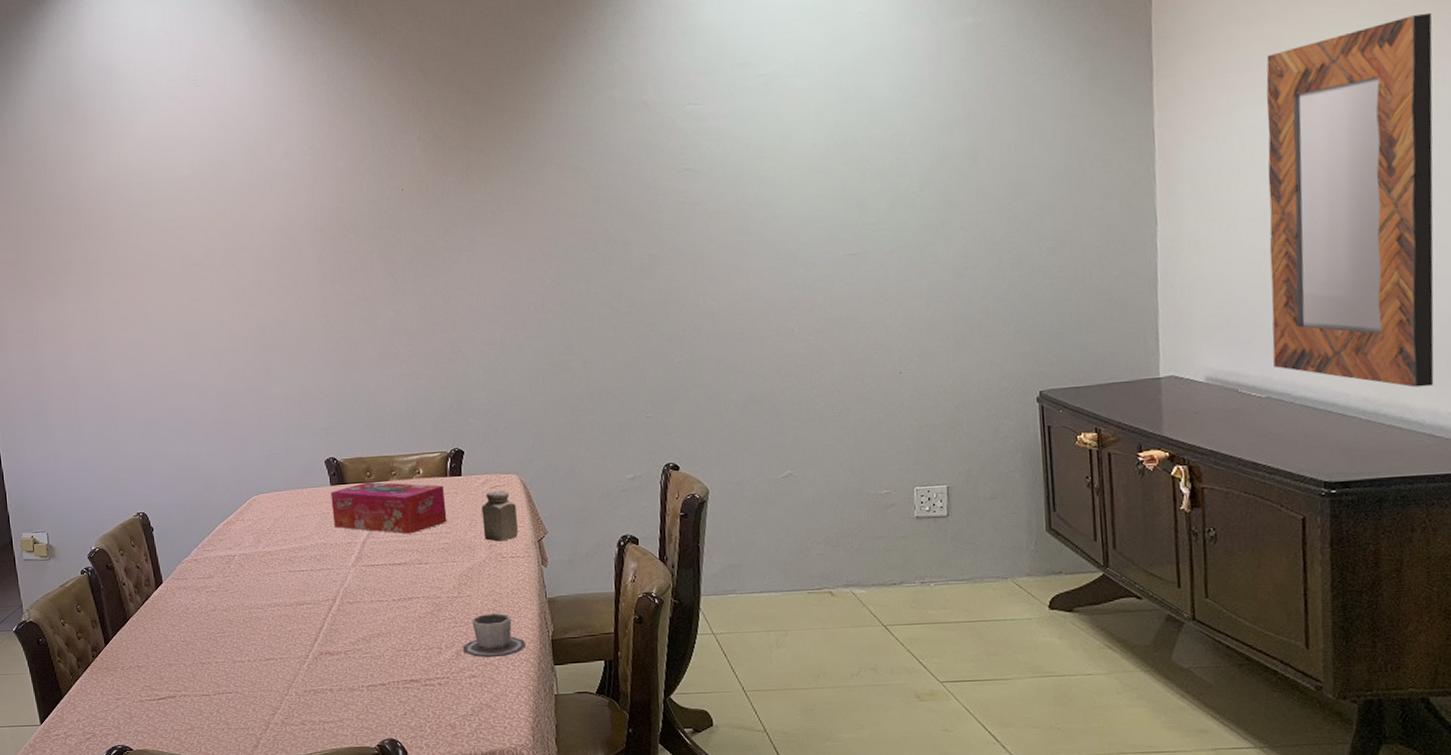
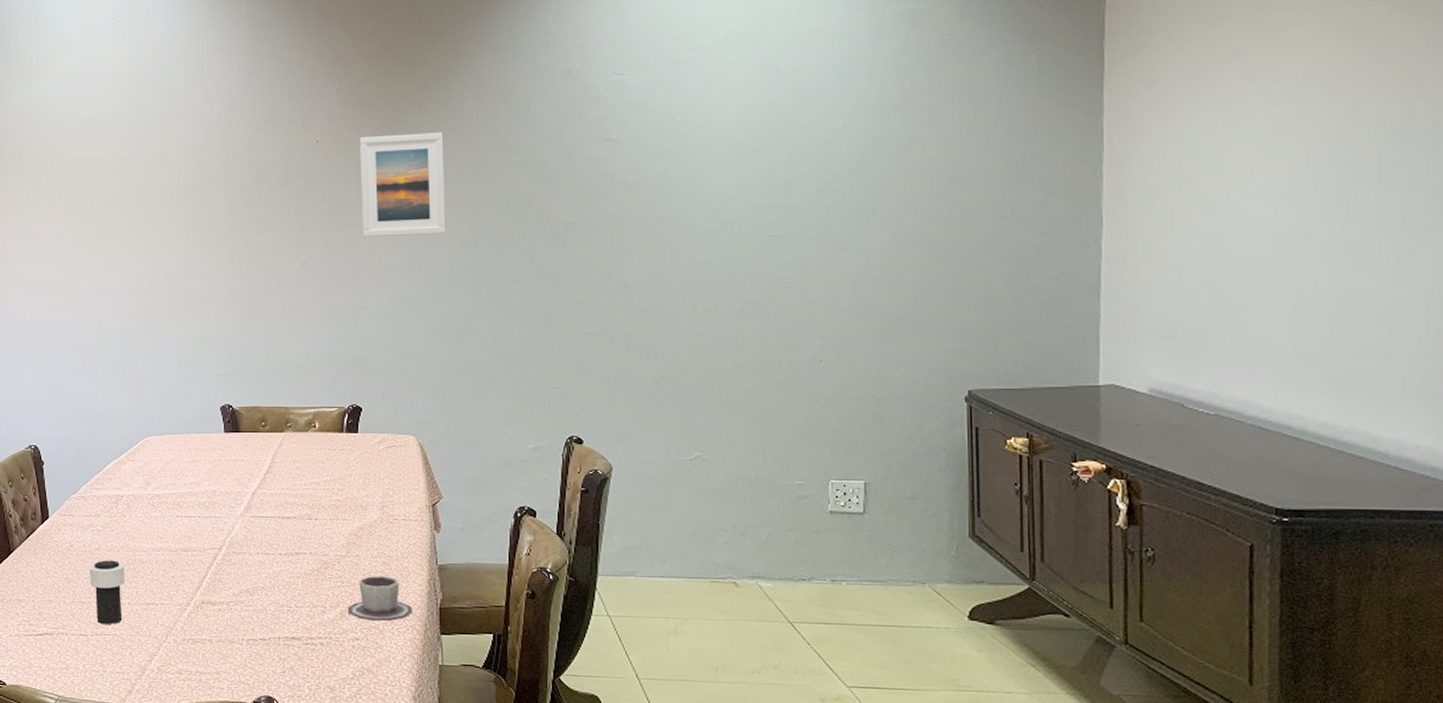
cup: none [206,619,244,683] -> present [89,560,126,624]
tissue box: present [331,481,447,534] -> none [224,431,340,488]
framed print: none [444,173,535,283] -> present [360,132,446,238]
salt shaker: present [481,490,518,542] -> none [376,451,412,503]
home mirror: present [1266,12,1434,388] -> none [1223,25,1411,416]

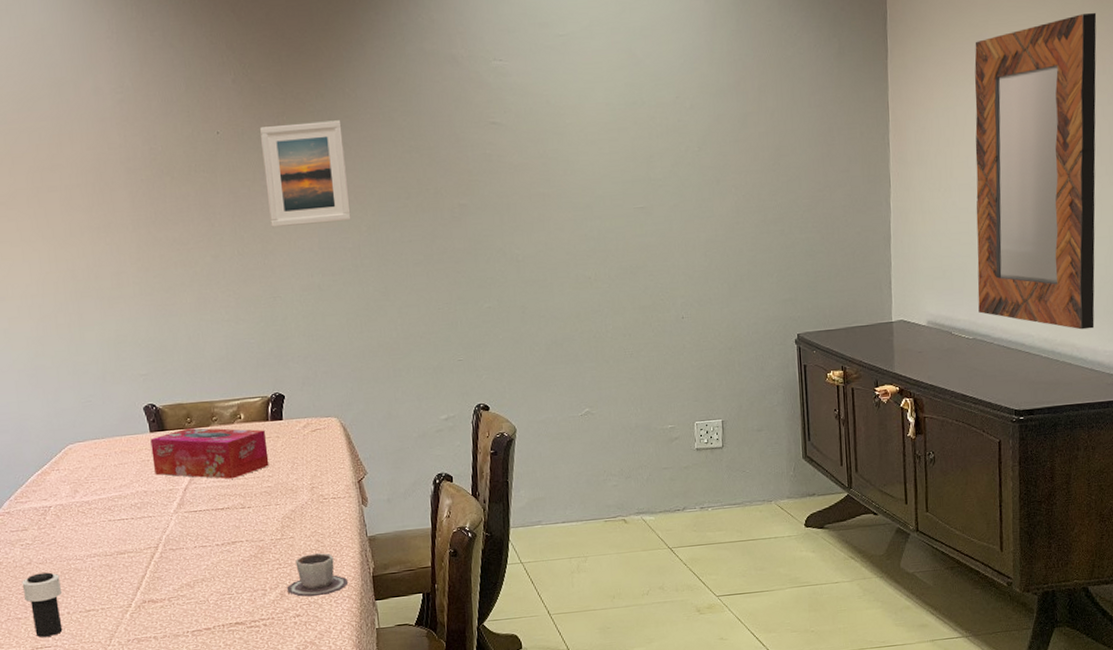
tissue box: none [224,431,340,488] -> present [150,427,269,479]
home mirror: none [1223,25,1411,416] -> present [974,12,1097,330]

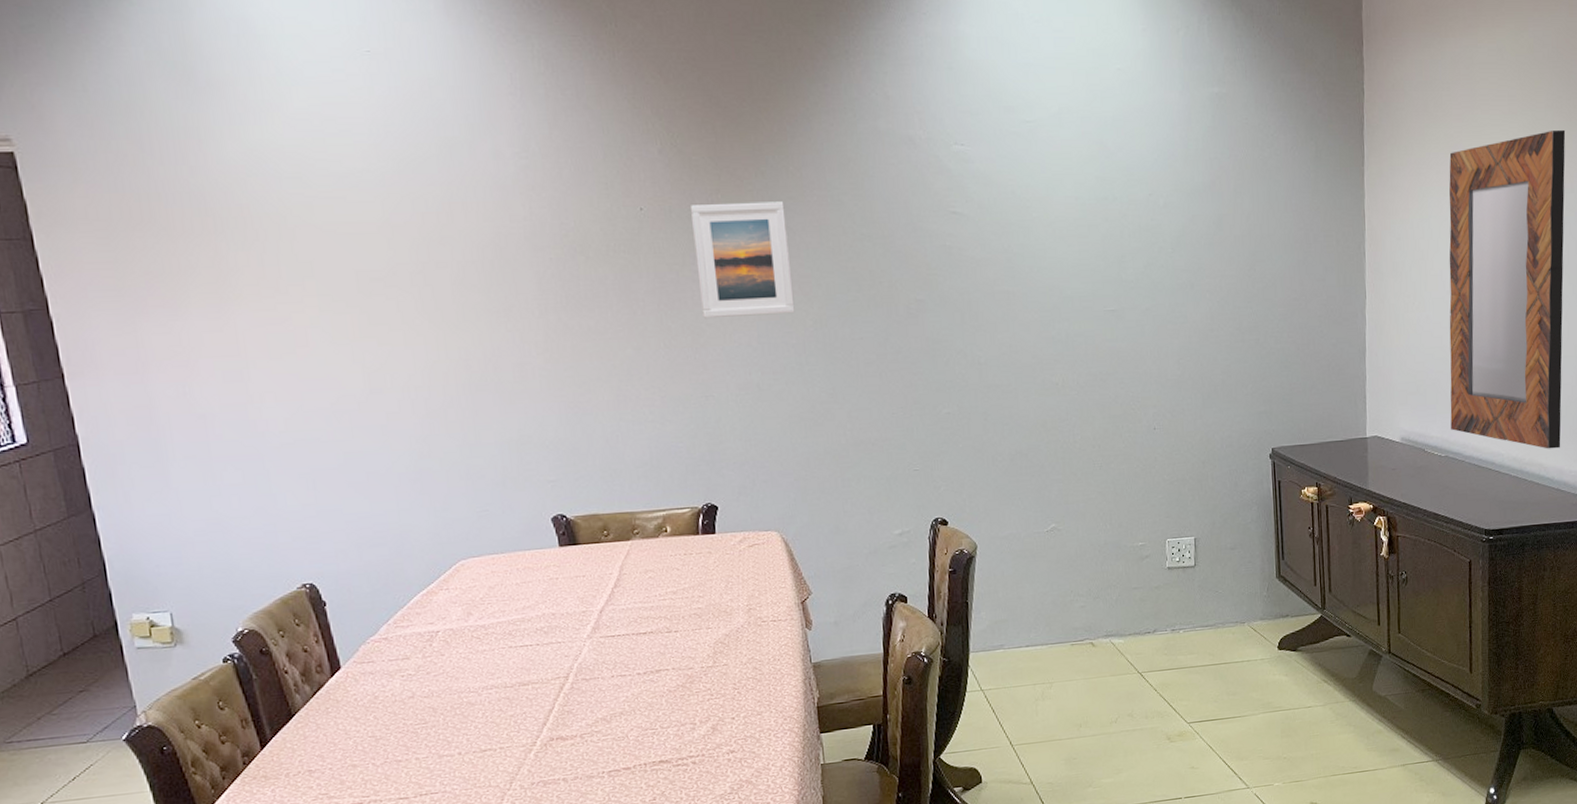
cup: present [21,572,63,637] -> none [402,707,453,782]
tissue box: present [150,427,269,479] -> none [559,541,700,600]
cup: present [286,553,349,597] -> none [719,681,790,731]

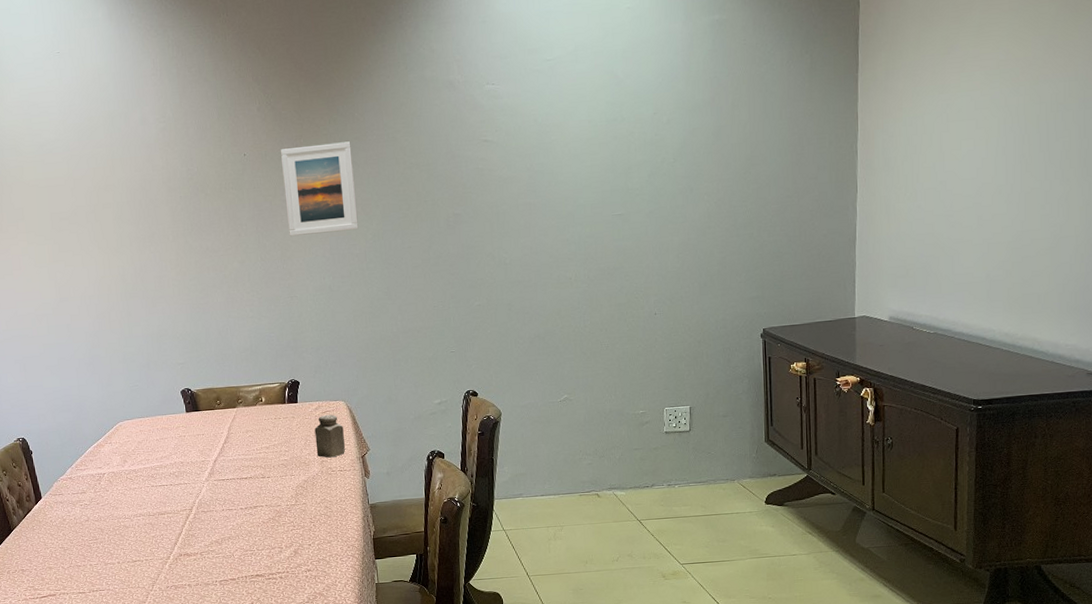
salt shaker: none [738,549,780,605] -> present [314,415,345,458]
home mirror: present [1449,129,1566,449] -> none [940,21,1071,325]

